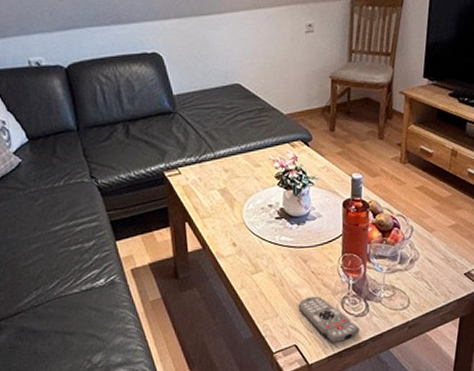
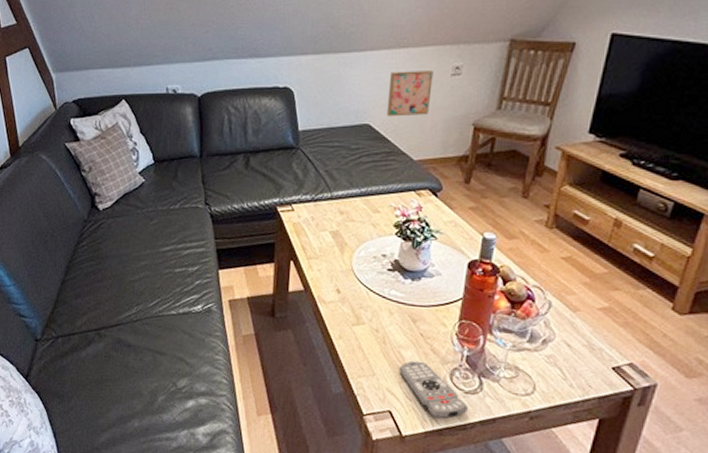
wall art: none [252,29,291,75] -> present [386,71,434,117]

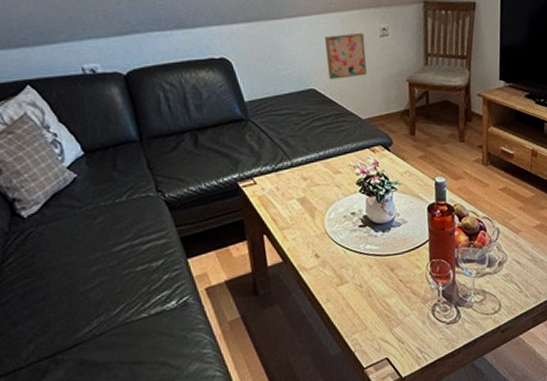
remote control: present [399,360,468,419] -> none [387,305,452,354]

